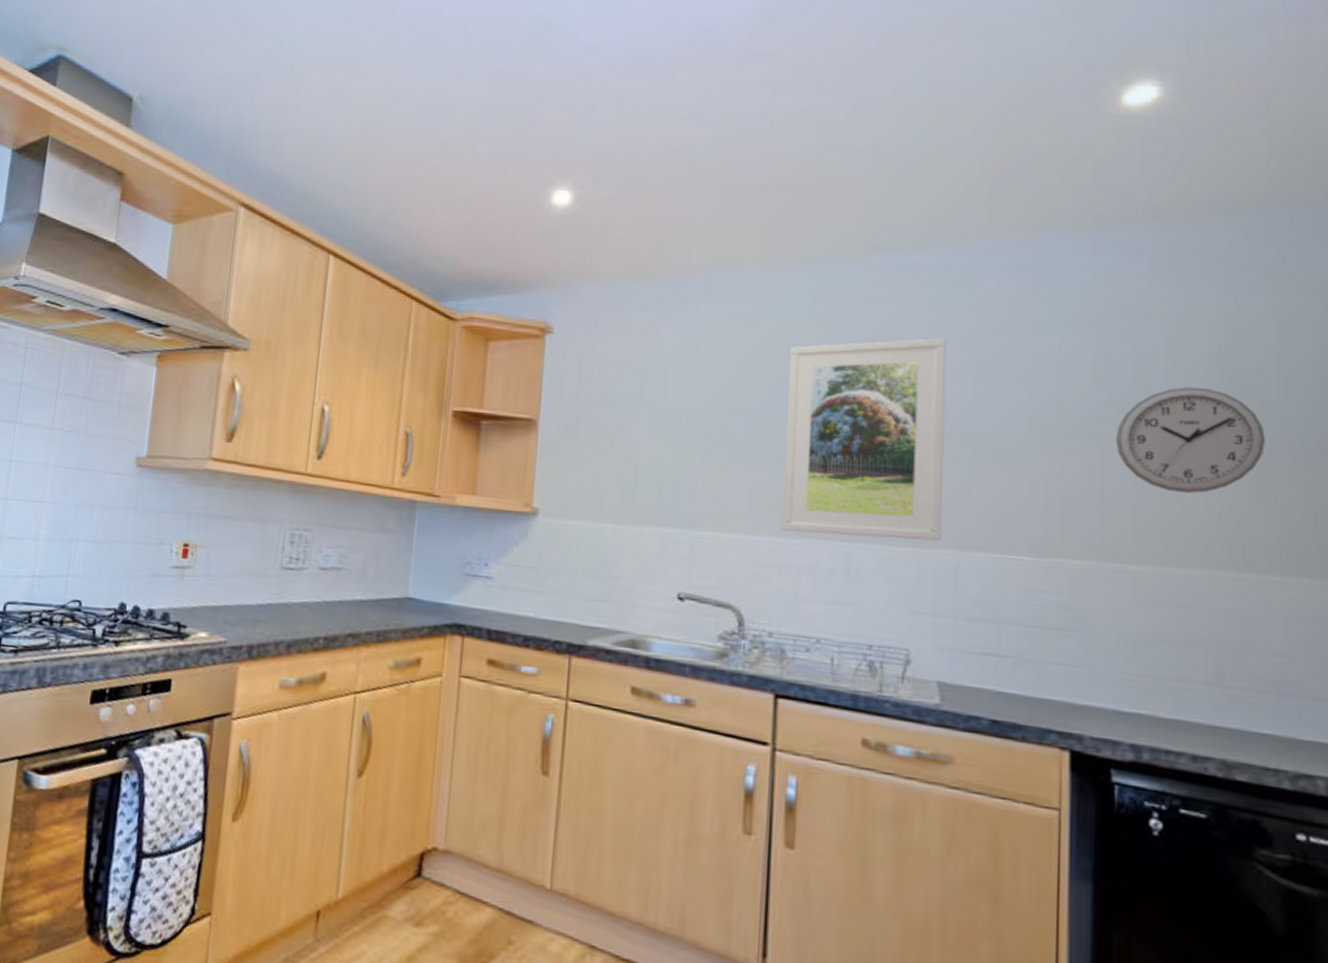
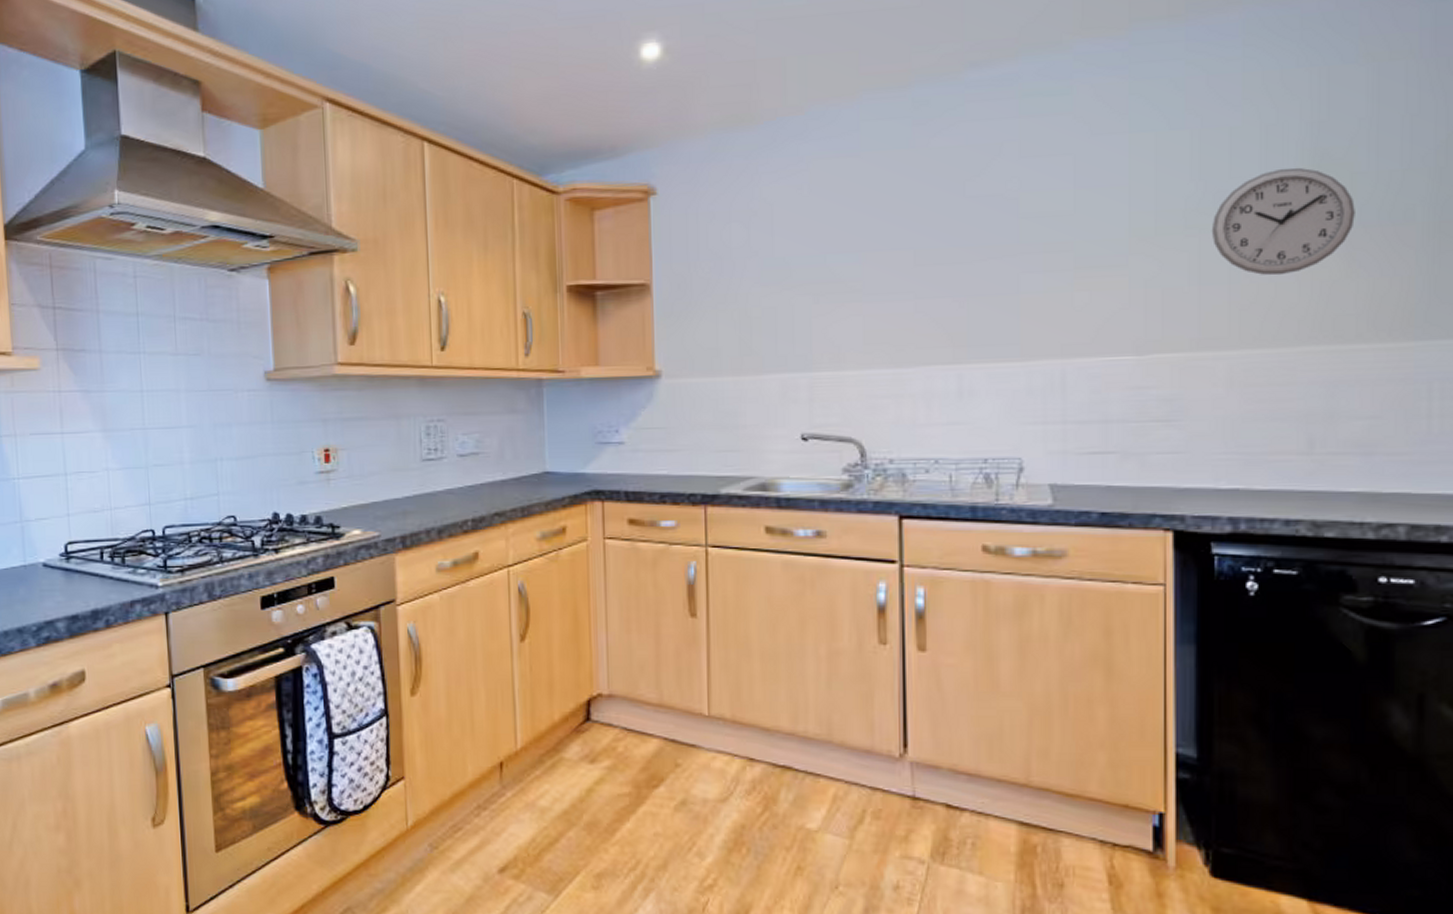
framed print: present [782,337,946,541] -> none [891,149,1047,361]

